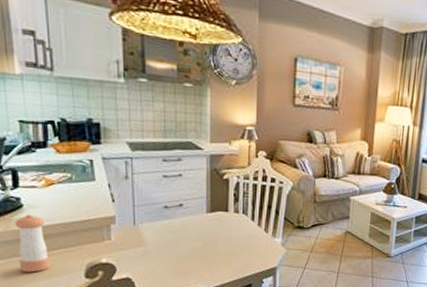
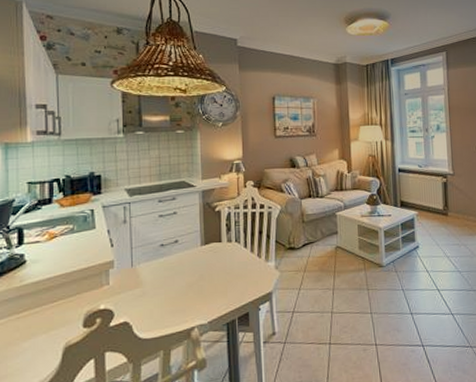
pepper shaker: present [14,214,51,272] -> none [17,269,50,329]

